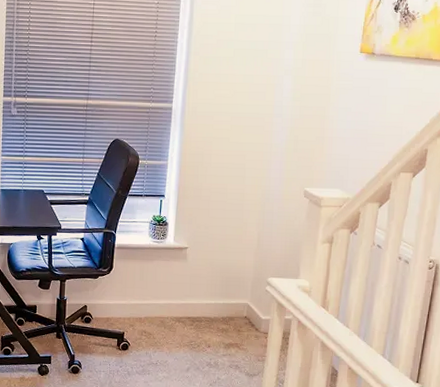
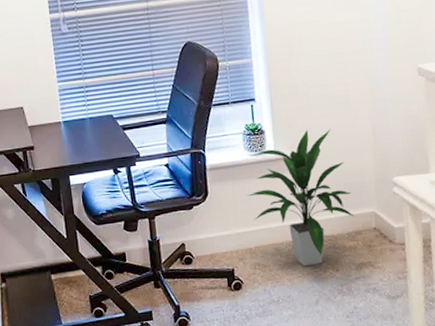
indoor plant: none [145,228,232,339] -> present [247,129,355,266]

